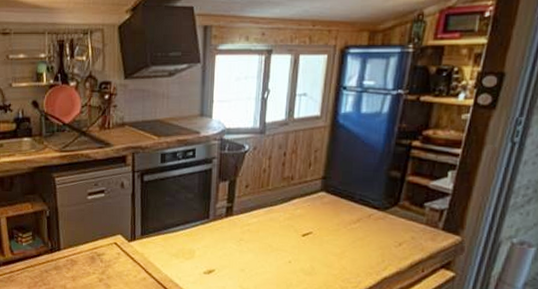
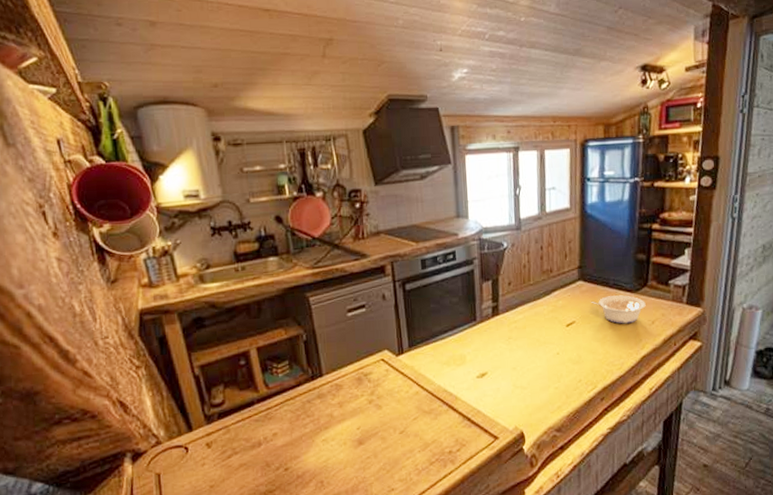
legume: none [331,211,394,242] -> present [590,295,646,324]

